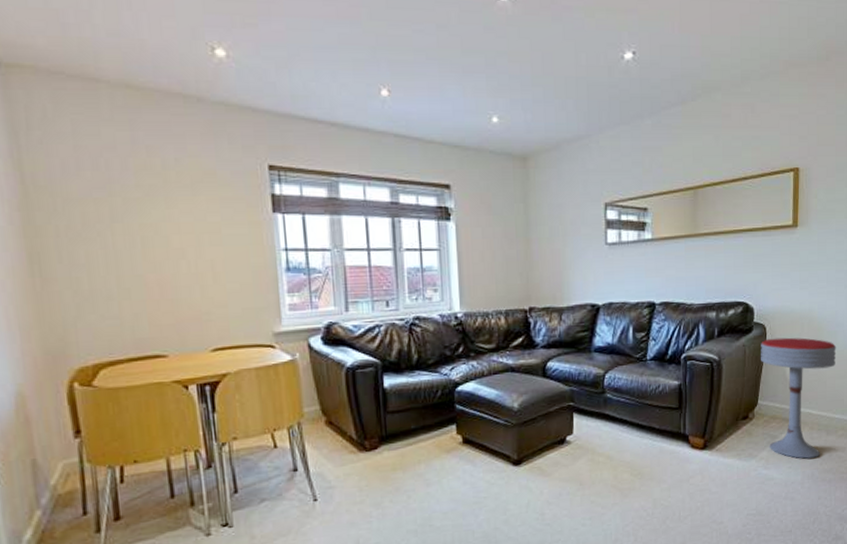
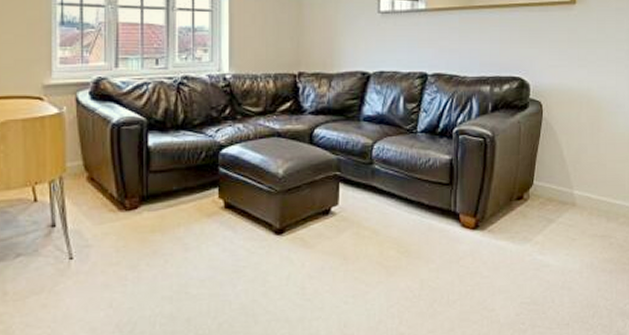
bar stool: present [761,337,836,459] -> none [537,116,617,246]

